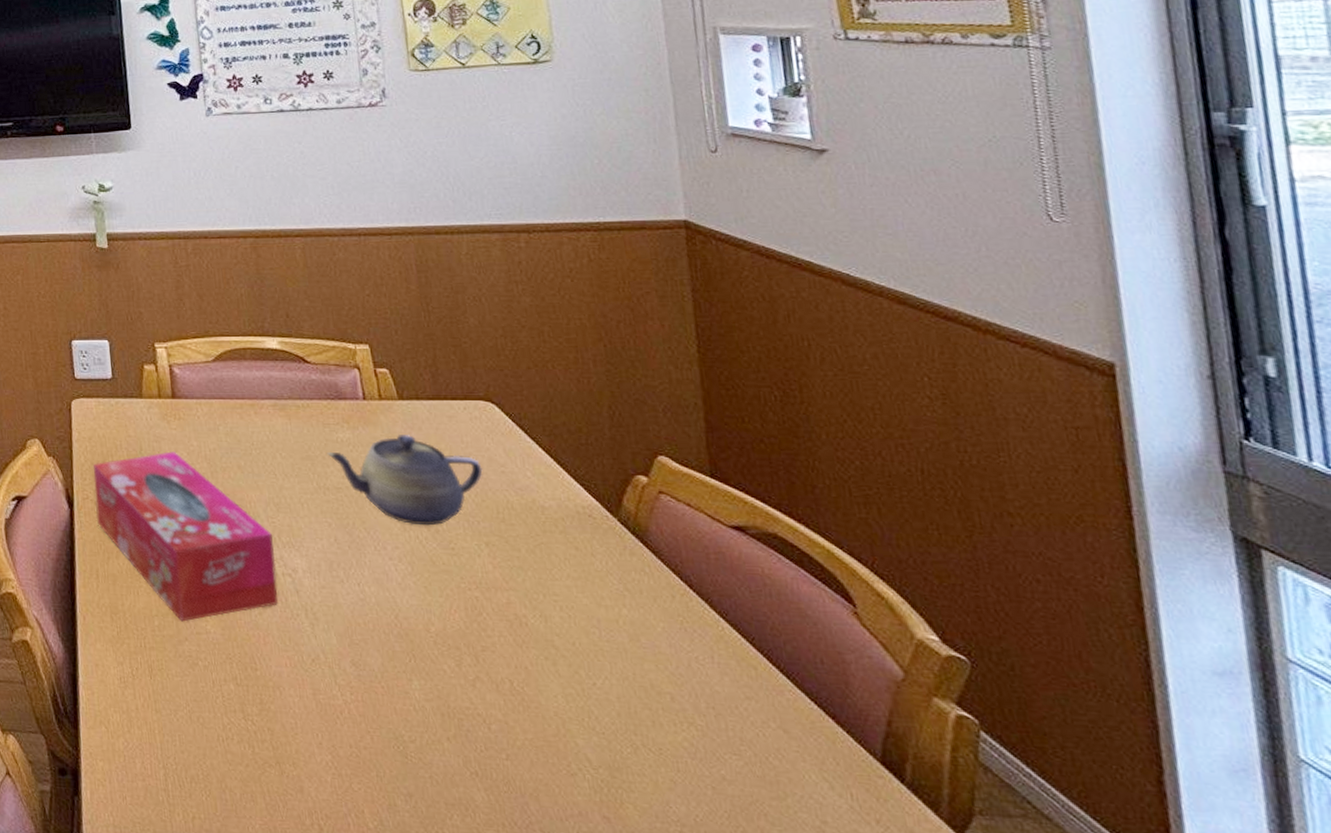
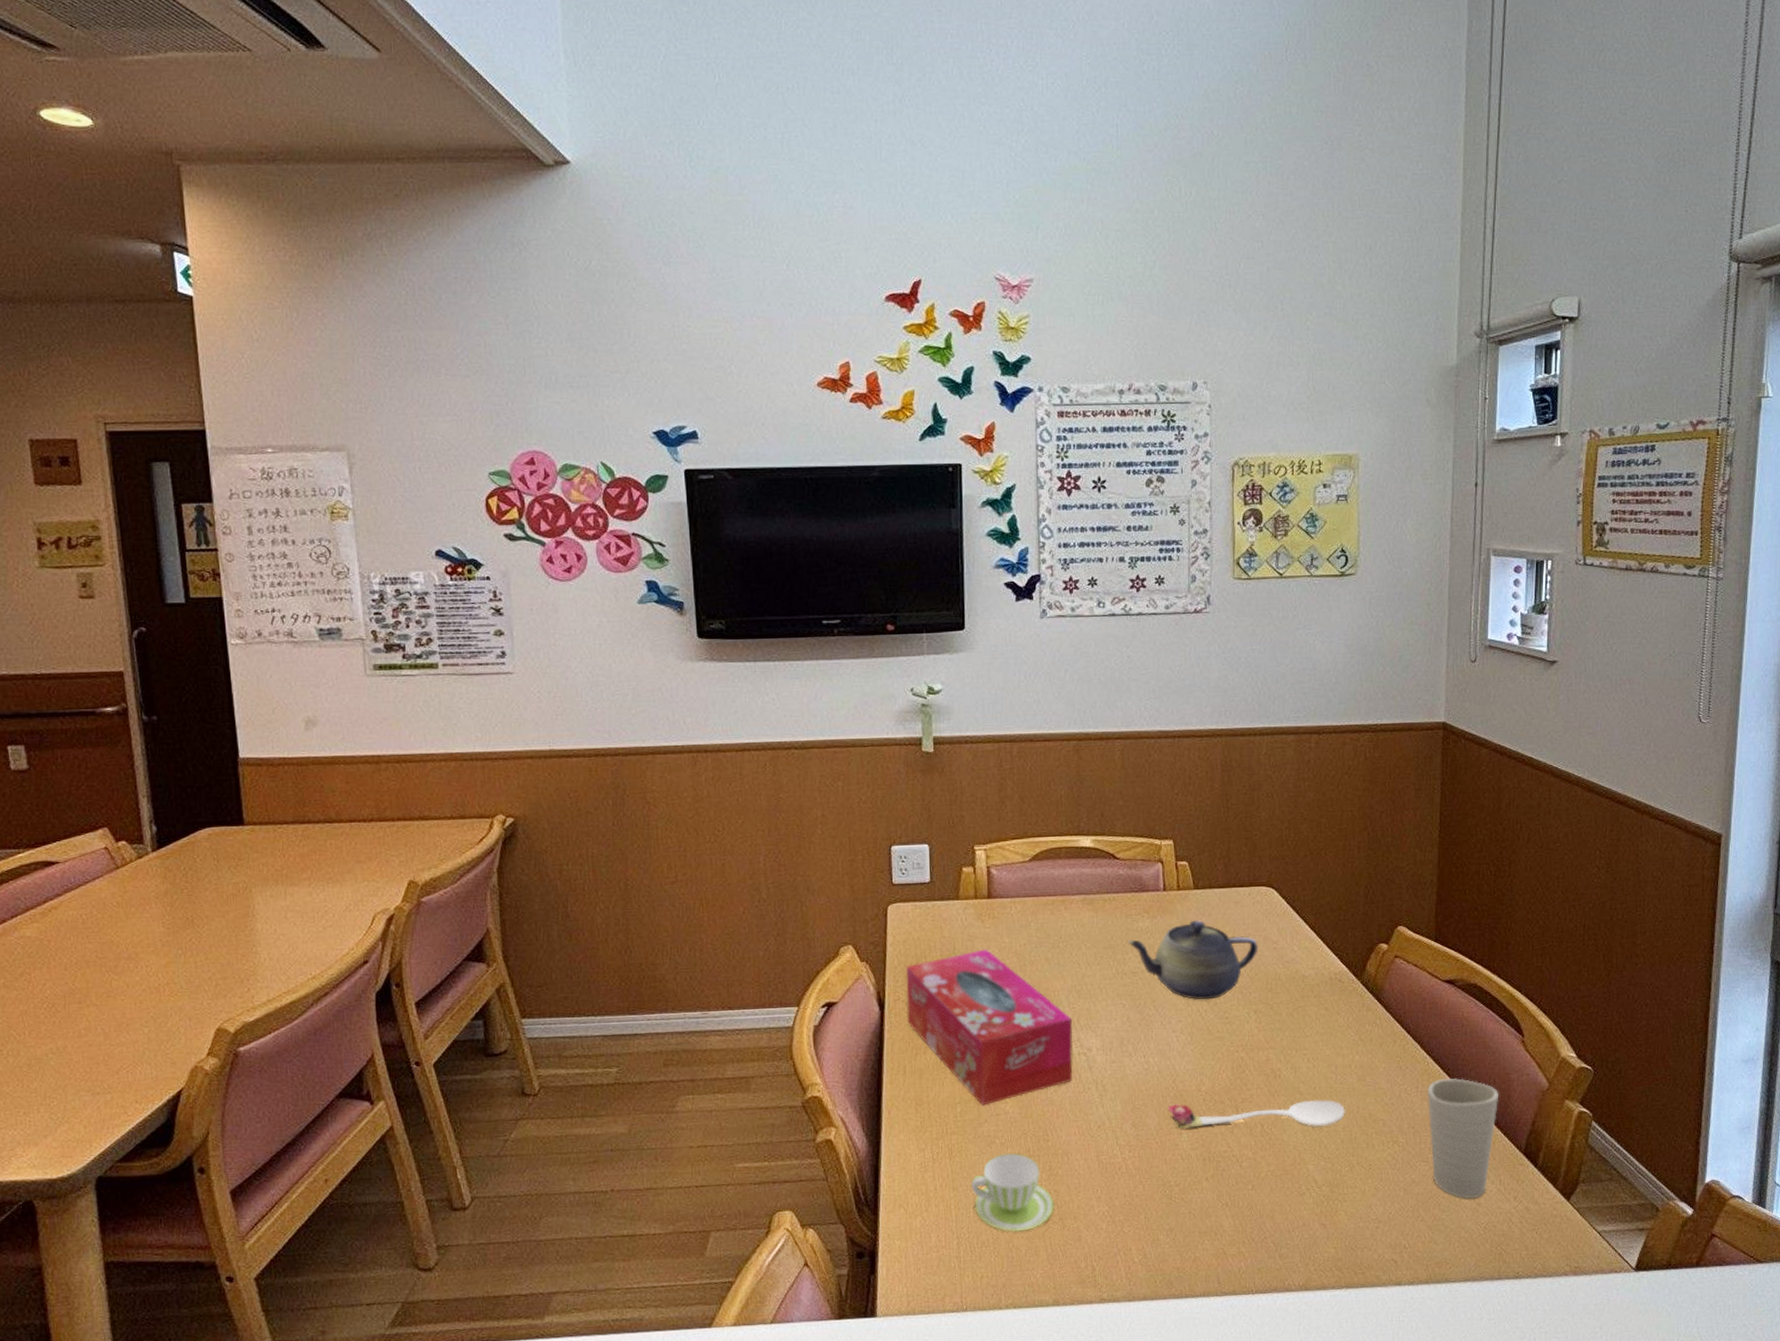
cup: none [175,678,269,771] -> present [971,1153,1054,1232]
spoon: none [392,644,619,693] -> present [1167,1099,1346,1129]
cup: none [725,649,833,814] -> present [1426,1078,1499,1199]

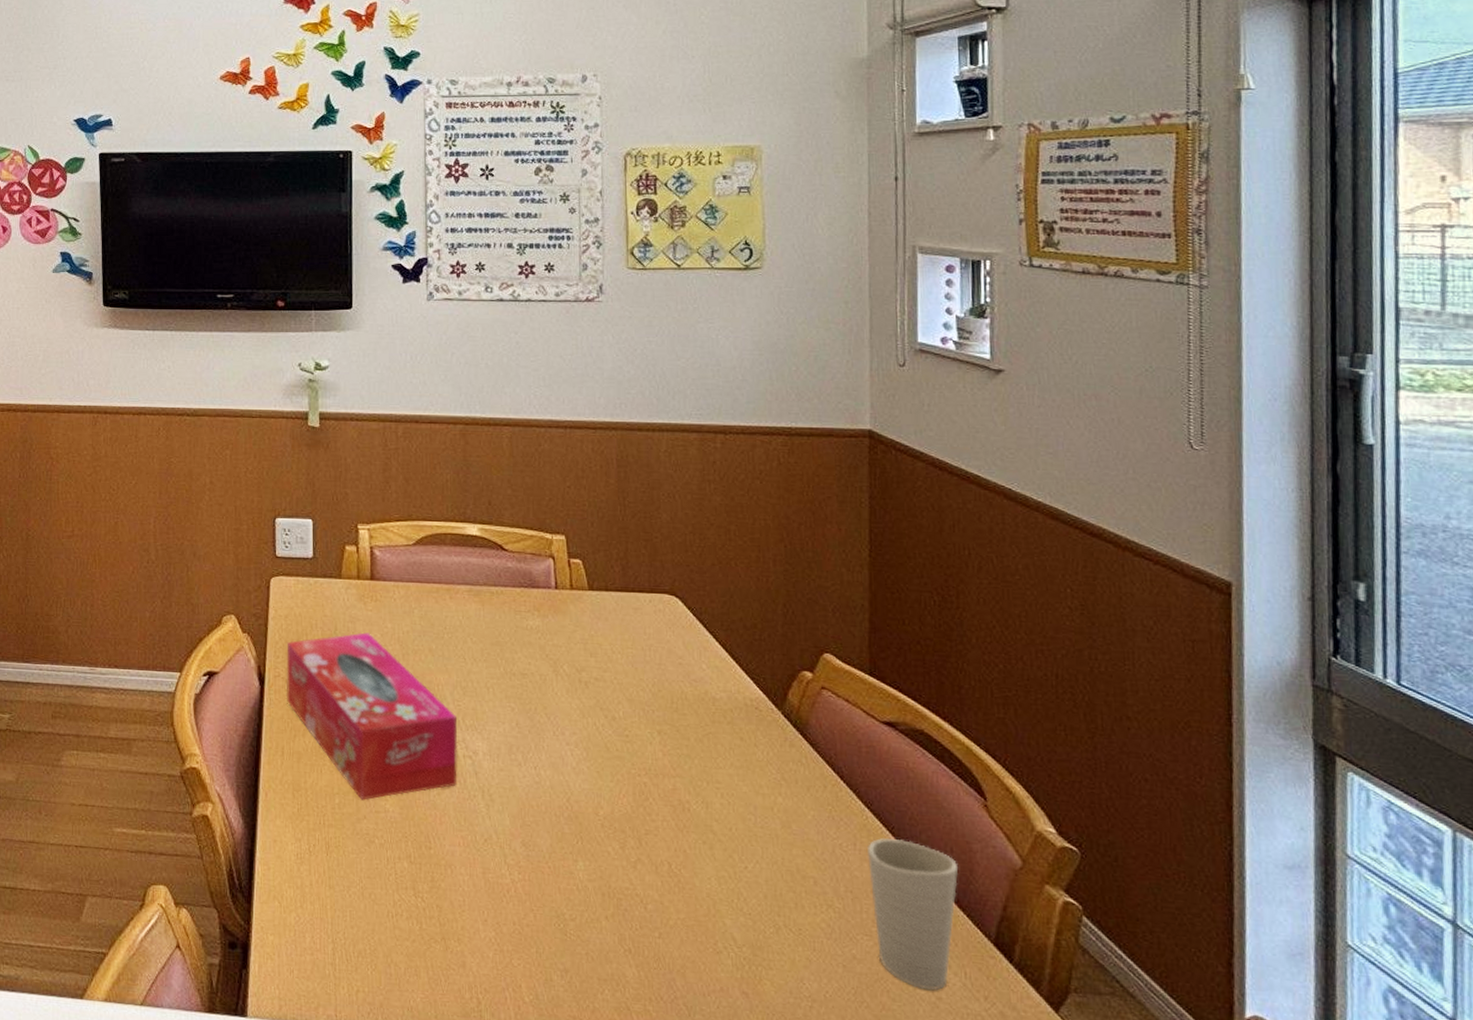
cup: present [971,1153,1054,1232] -> none [348,855,436,946]
teapot: present [1127,920,1258,1001] -> none [516,624,662,713]
spoon: present [1167,1099,1346,1129] -> none [561,826,769,876]

